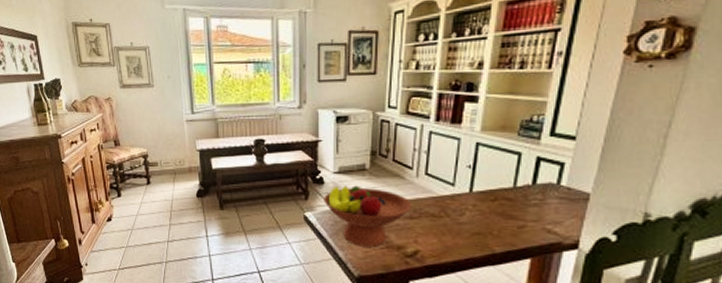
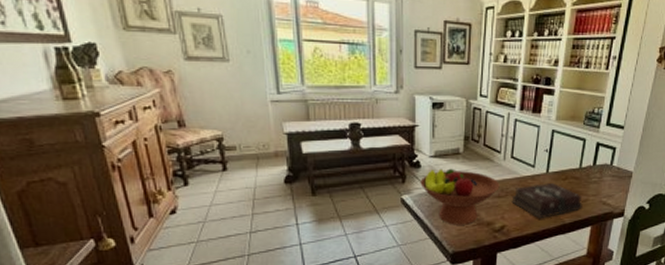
hardback book: none [426,205,519,245] -> present [511,183,583,218]

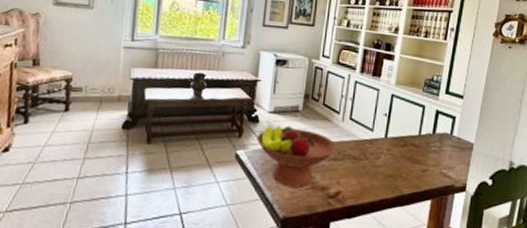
hardback book: present [511,183,583,218] -> none [348,149,422,186]

